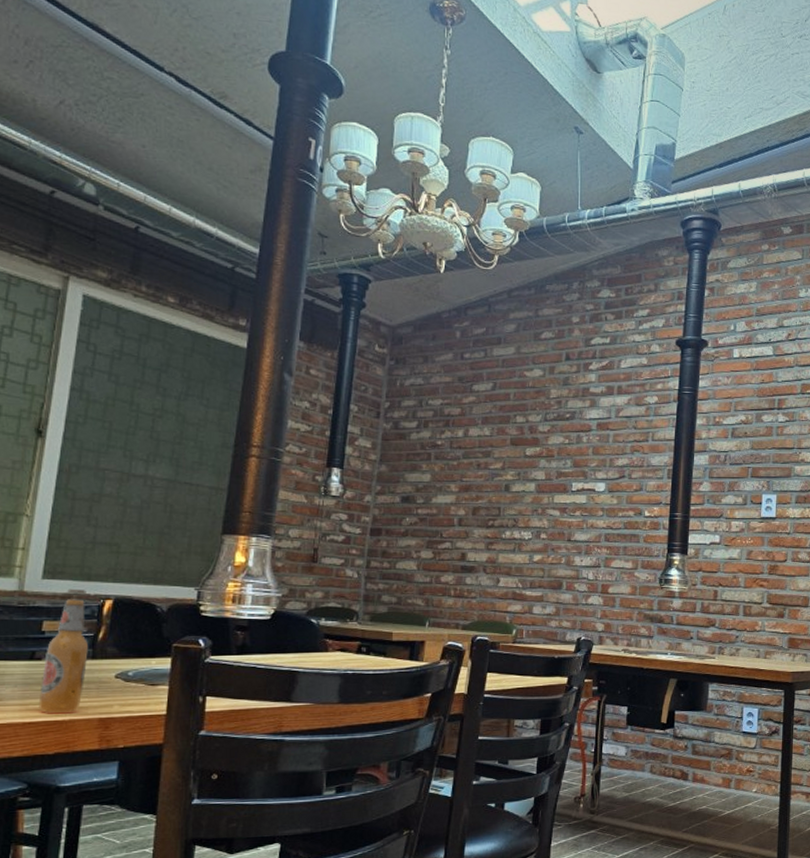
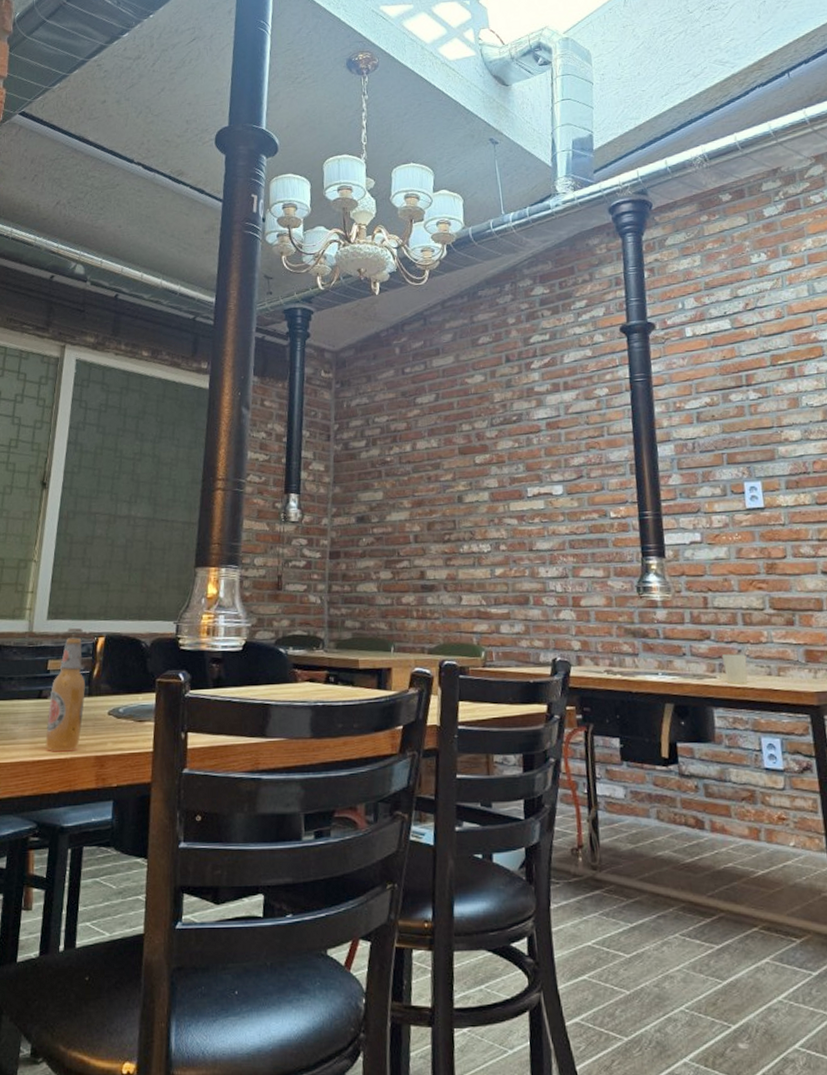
cup: none [722,639,742,665] -> present [721,654,748,686]

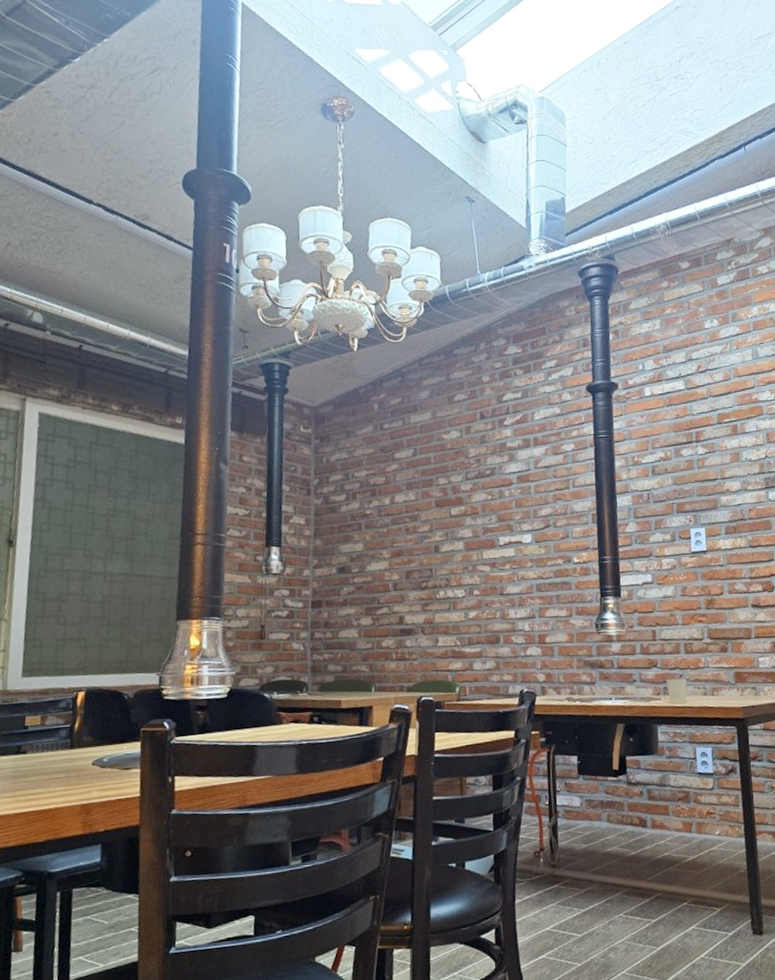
beer bottle: present [45,627,85,752] -> none [27,683,67,803]

